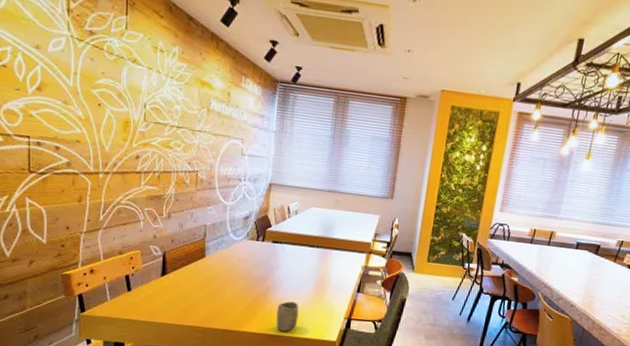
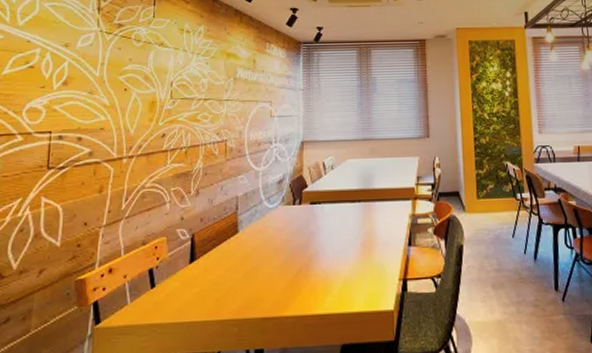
cup: present [276,301,299,332] -> none [323,269,347,308]

